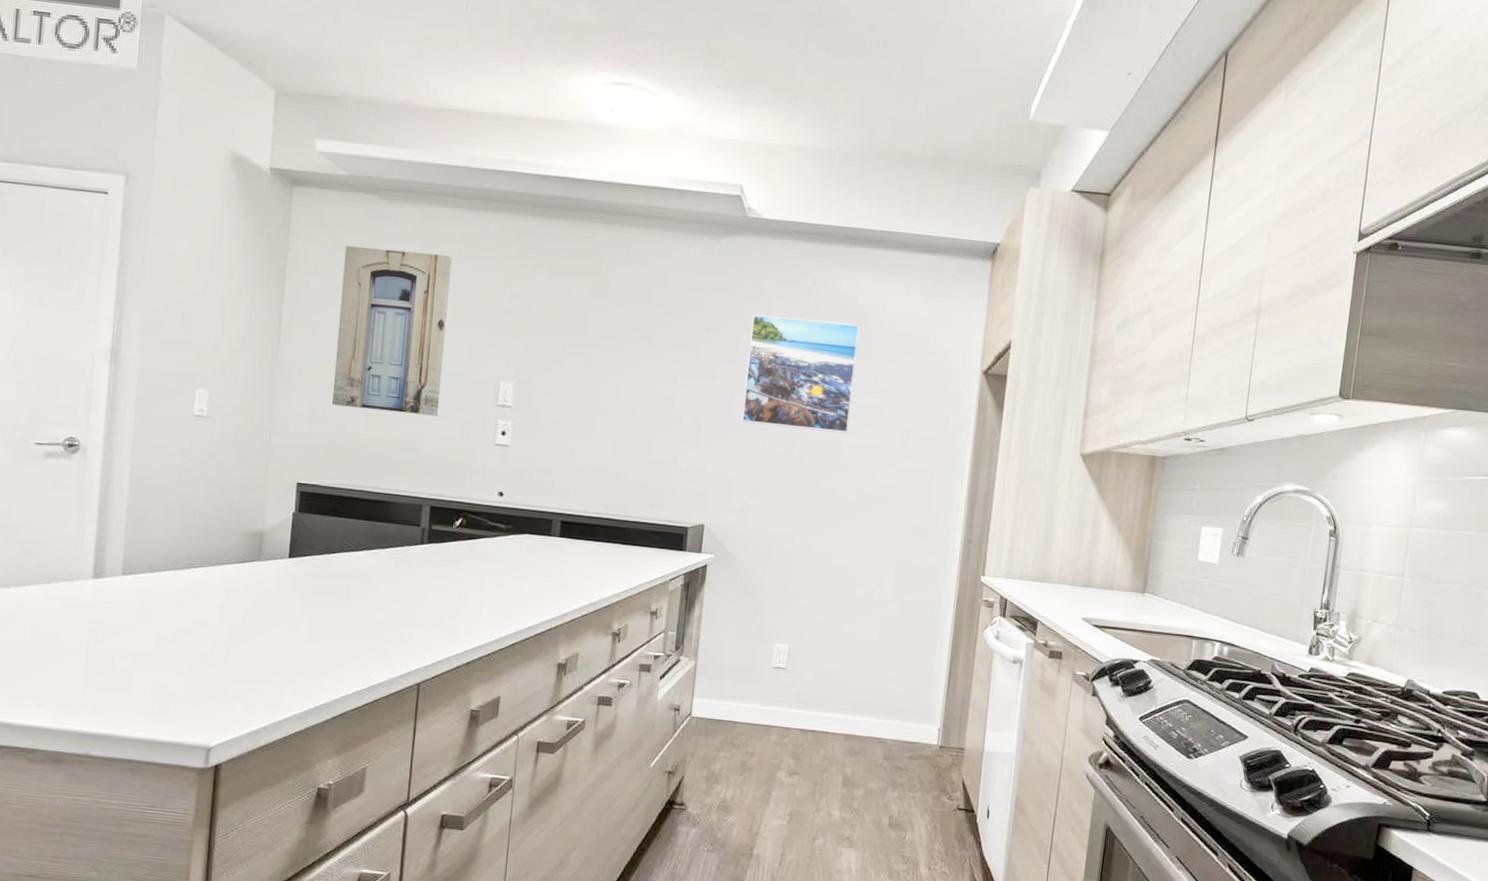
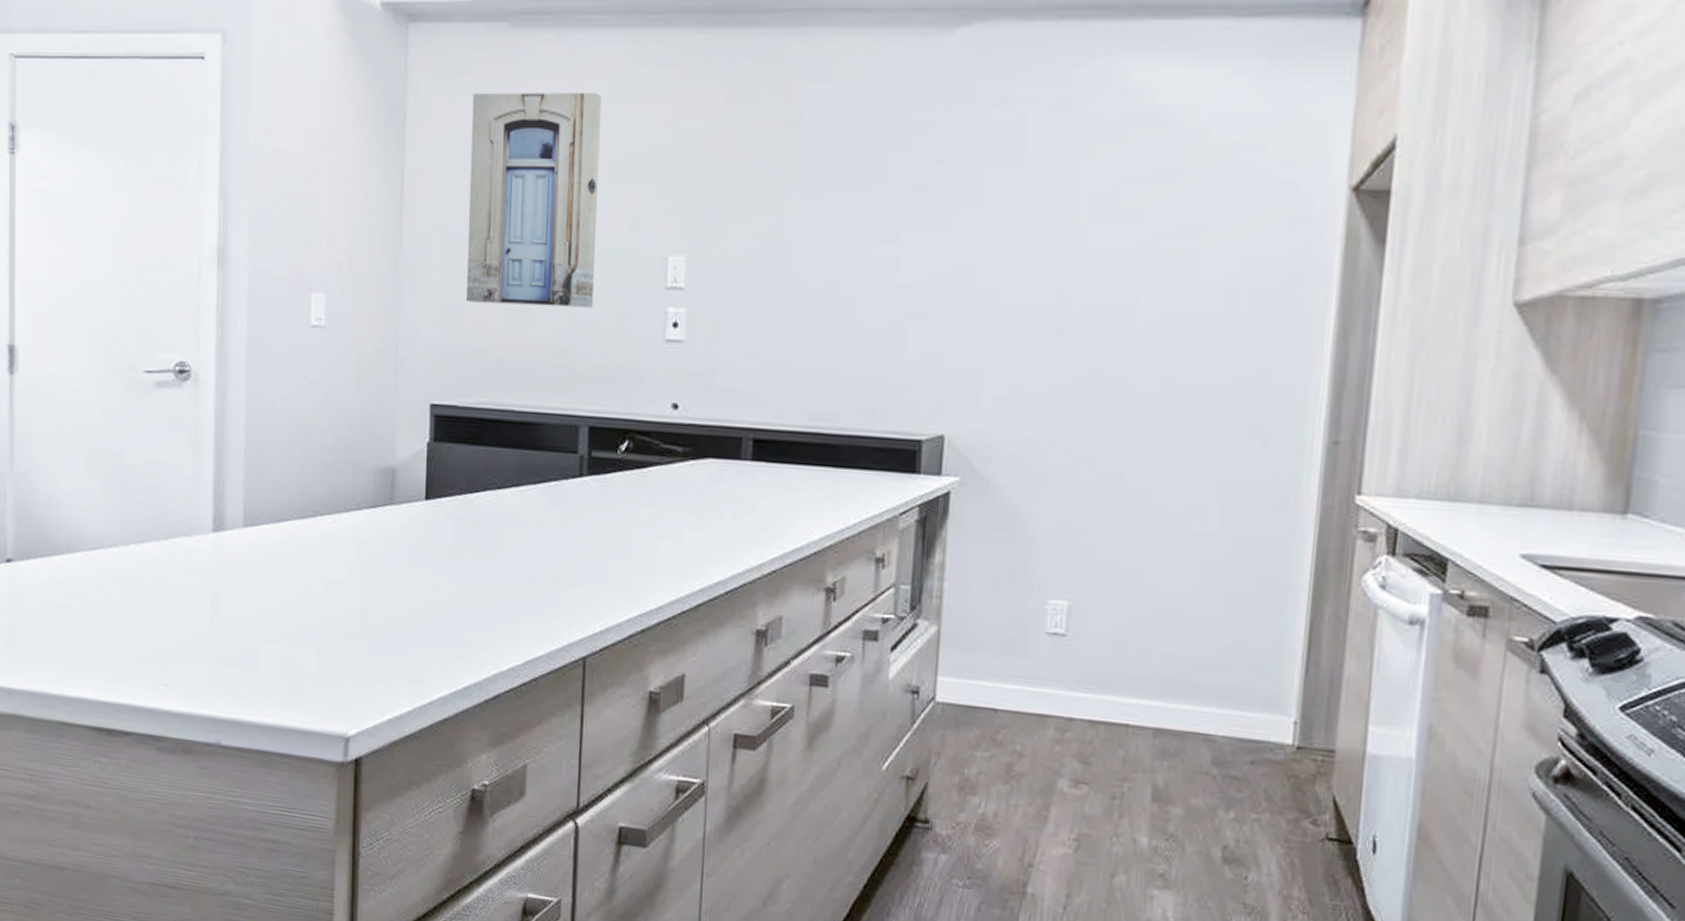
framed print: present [742,314,860,434] -> none [992,133,1160,295]

